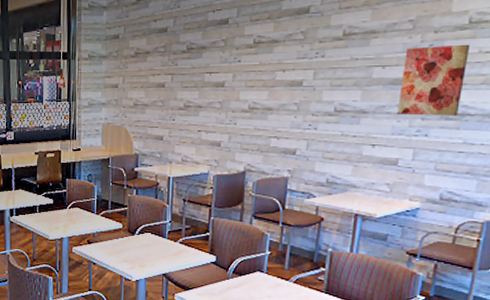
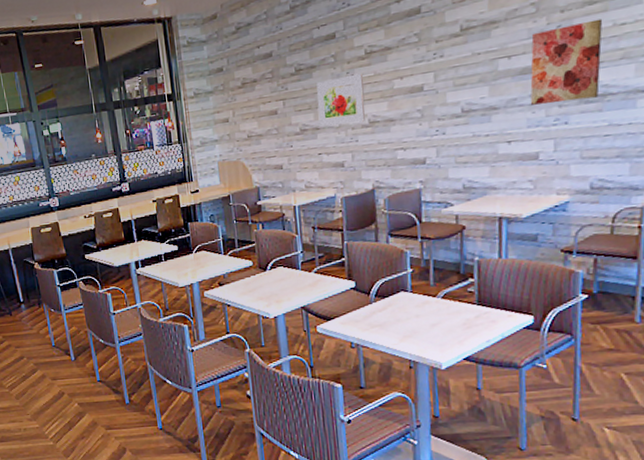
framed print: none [202,60,250,107] -> present [316,73,365,127]

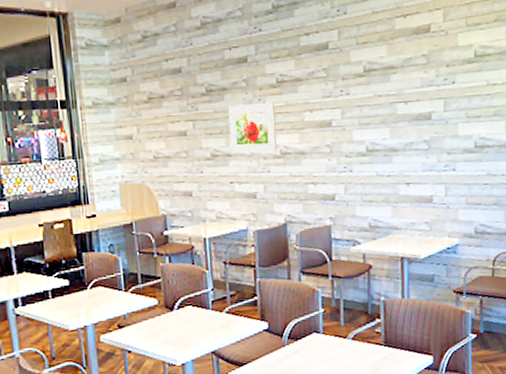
wall art: present [530,19,603,105] -> none [424,77,479,151]

